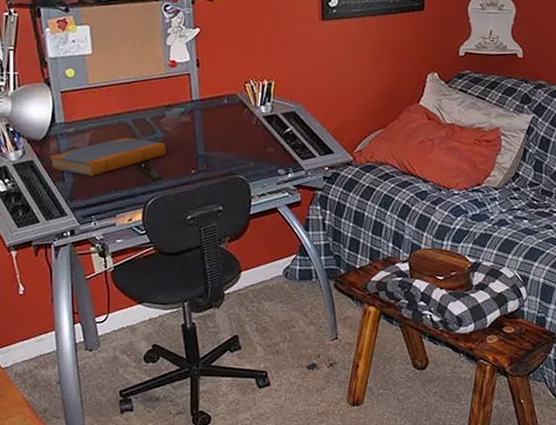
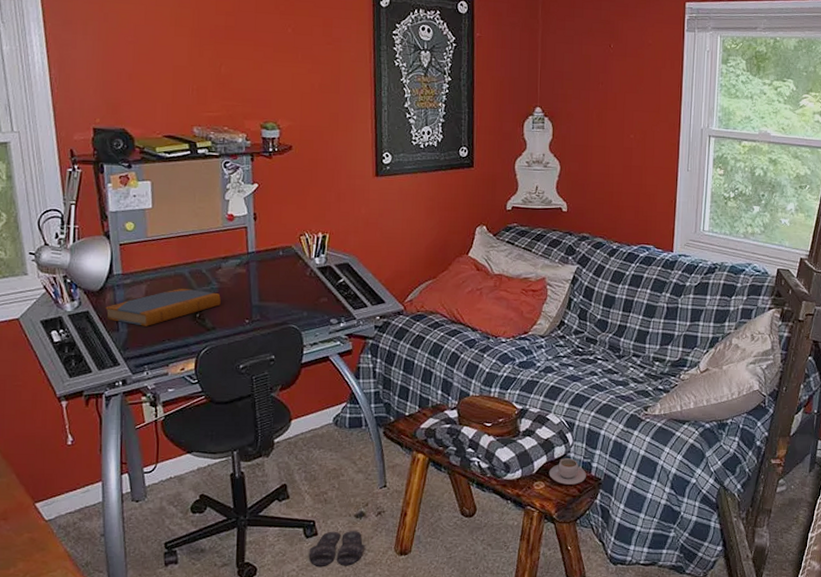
slippers: none [261,382,318,417] -> present [308,531,365,568]
teacup: none [502,312,541,339] -> present [549,458,587,484]

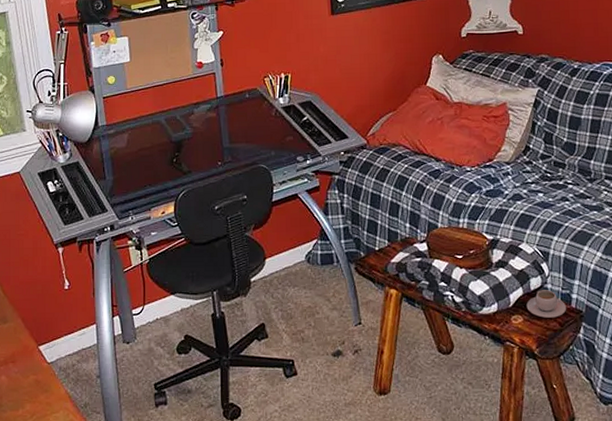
book: present [105,289,221,326] -> none [93,135,195,173]
slippers: present [308,531,365,568] -> none [289,370,344,408]

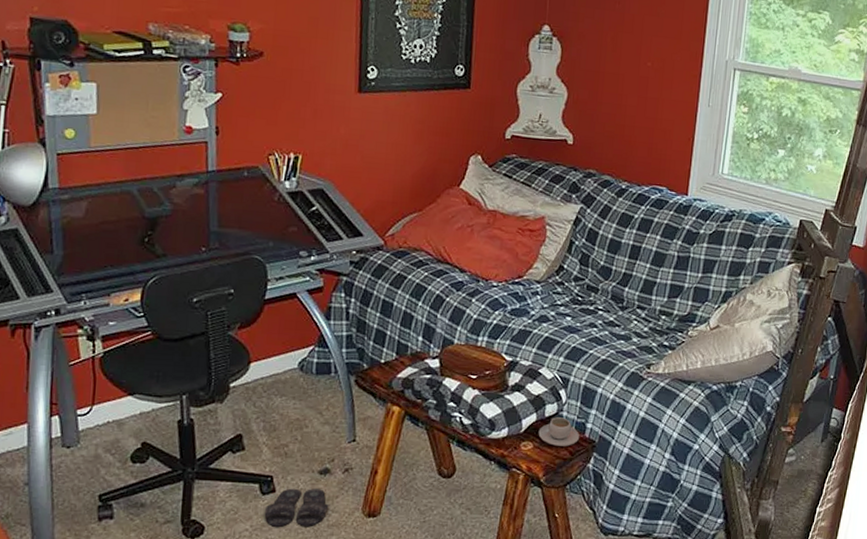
slippers: none [289,370,344,408] -> present [264,488,329,528]

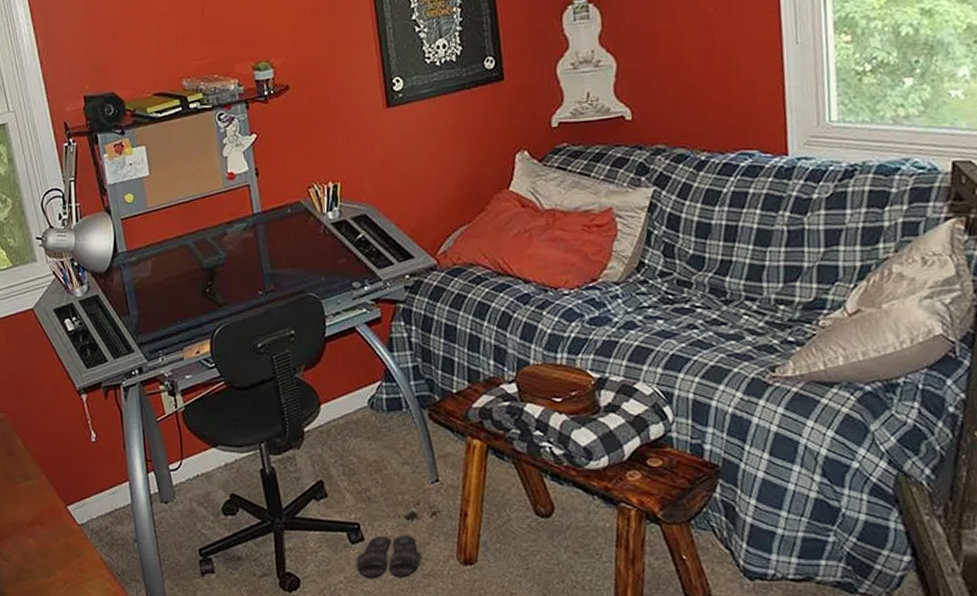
teacup: present [538,417,580,446] -> none [645,439,698,474]

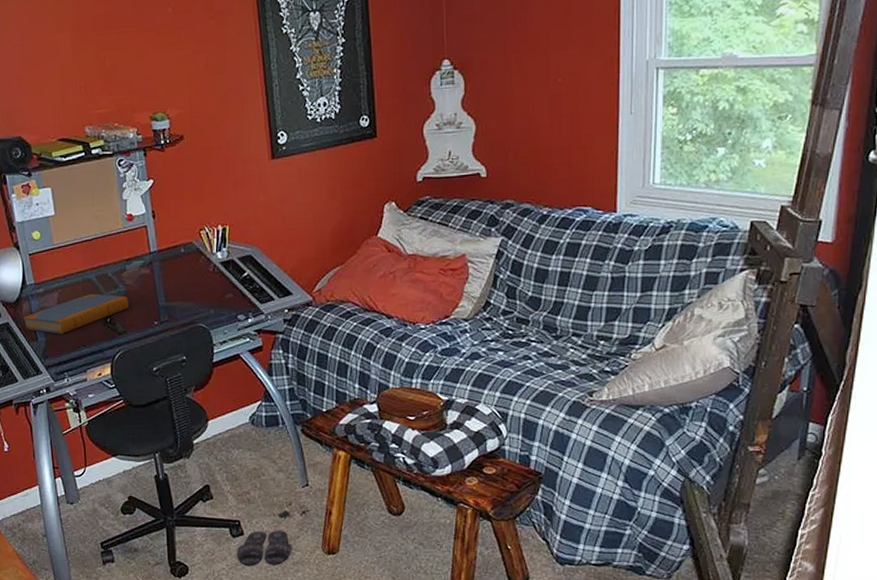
book: none [114,261,230,307] -> present [23,294,129,334]

